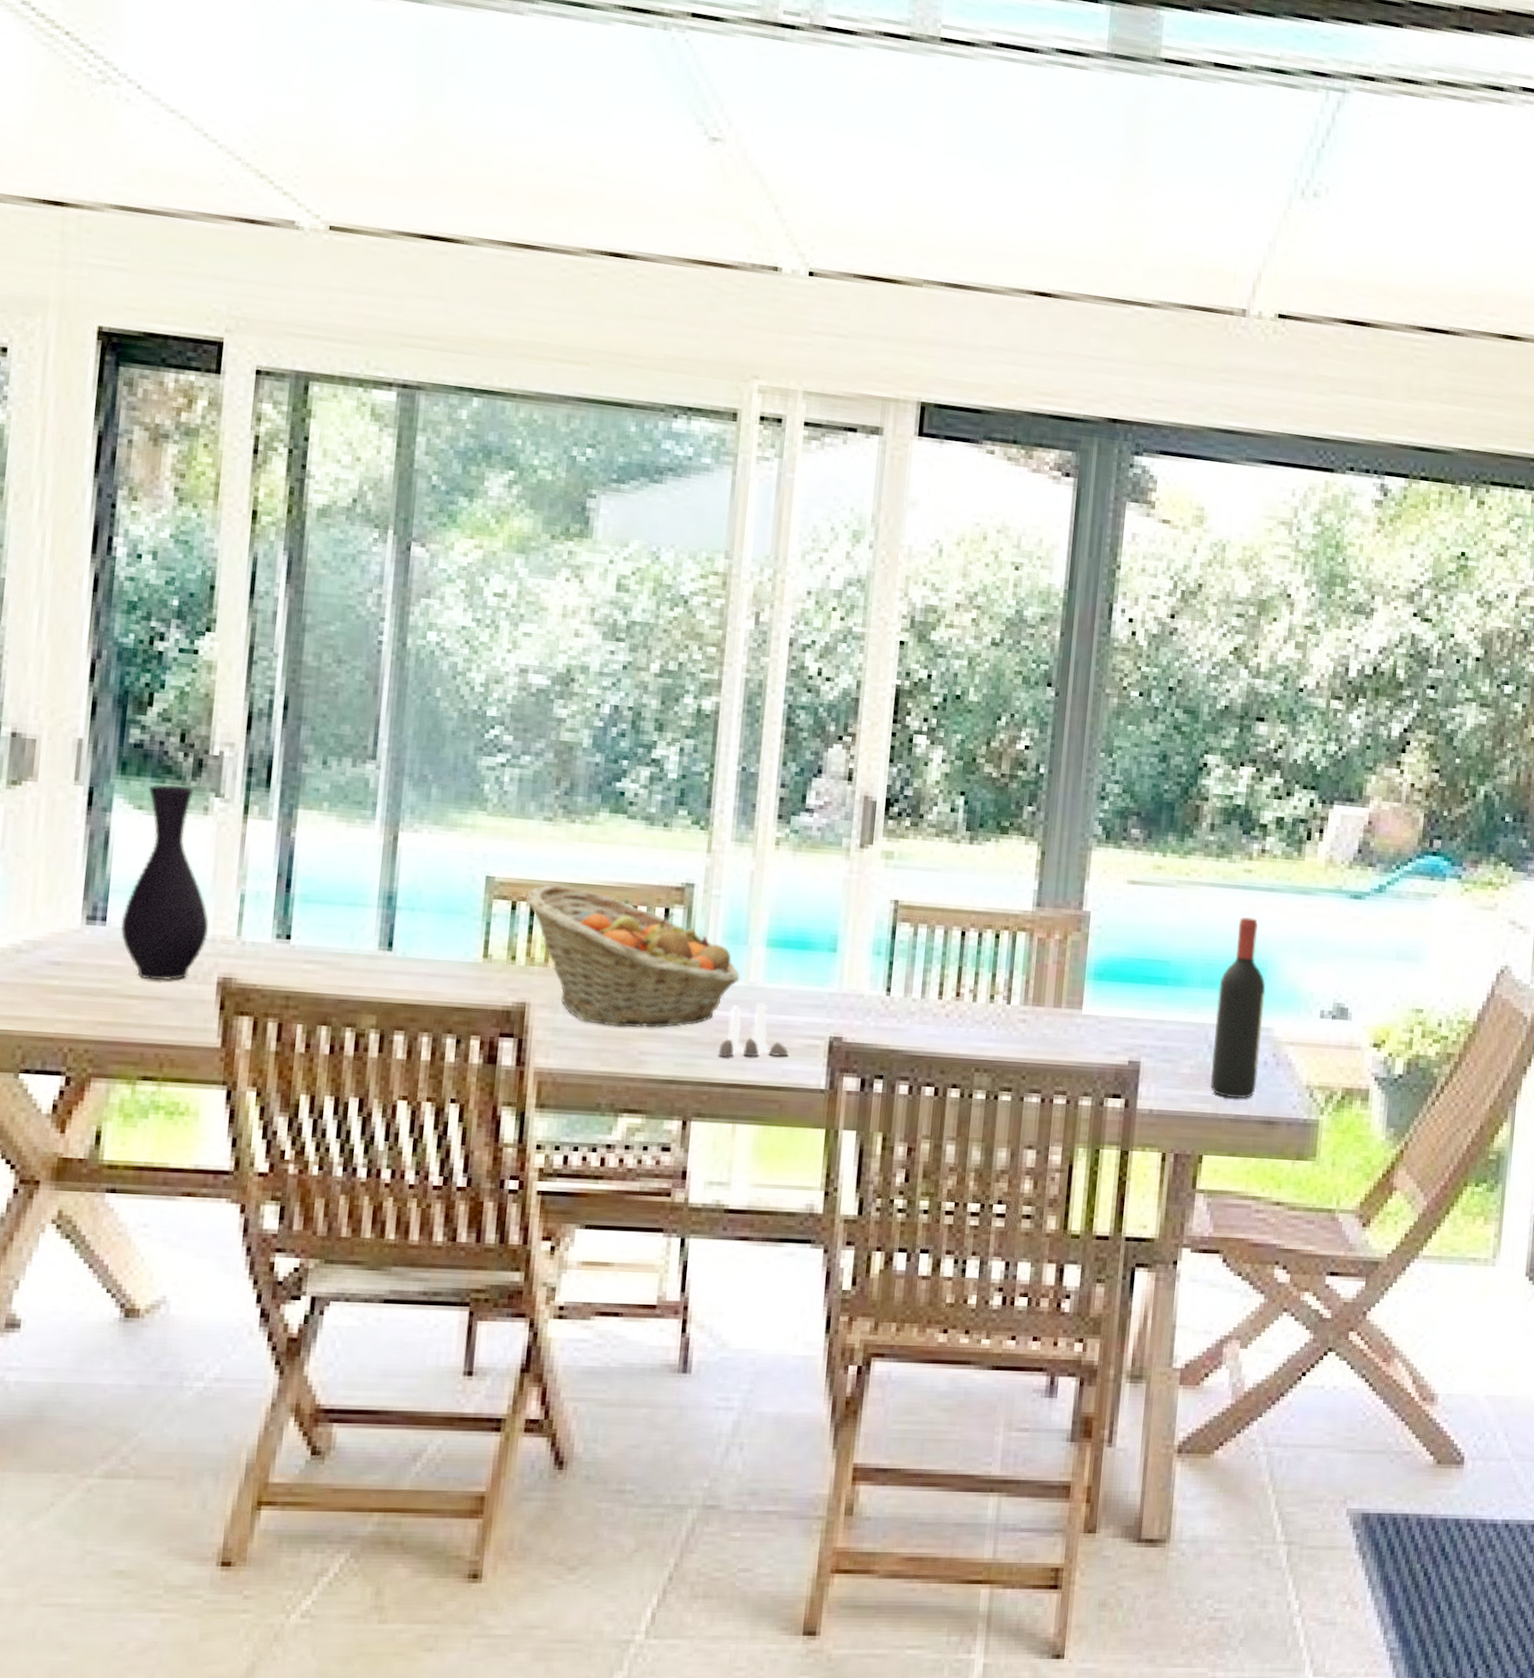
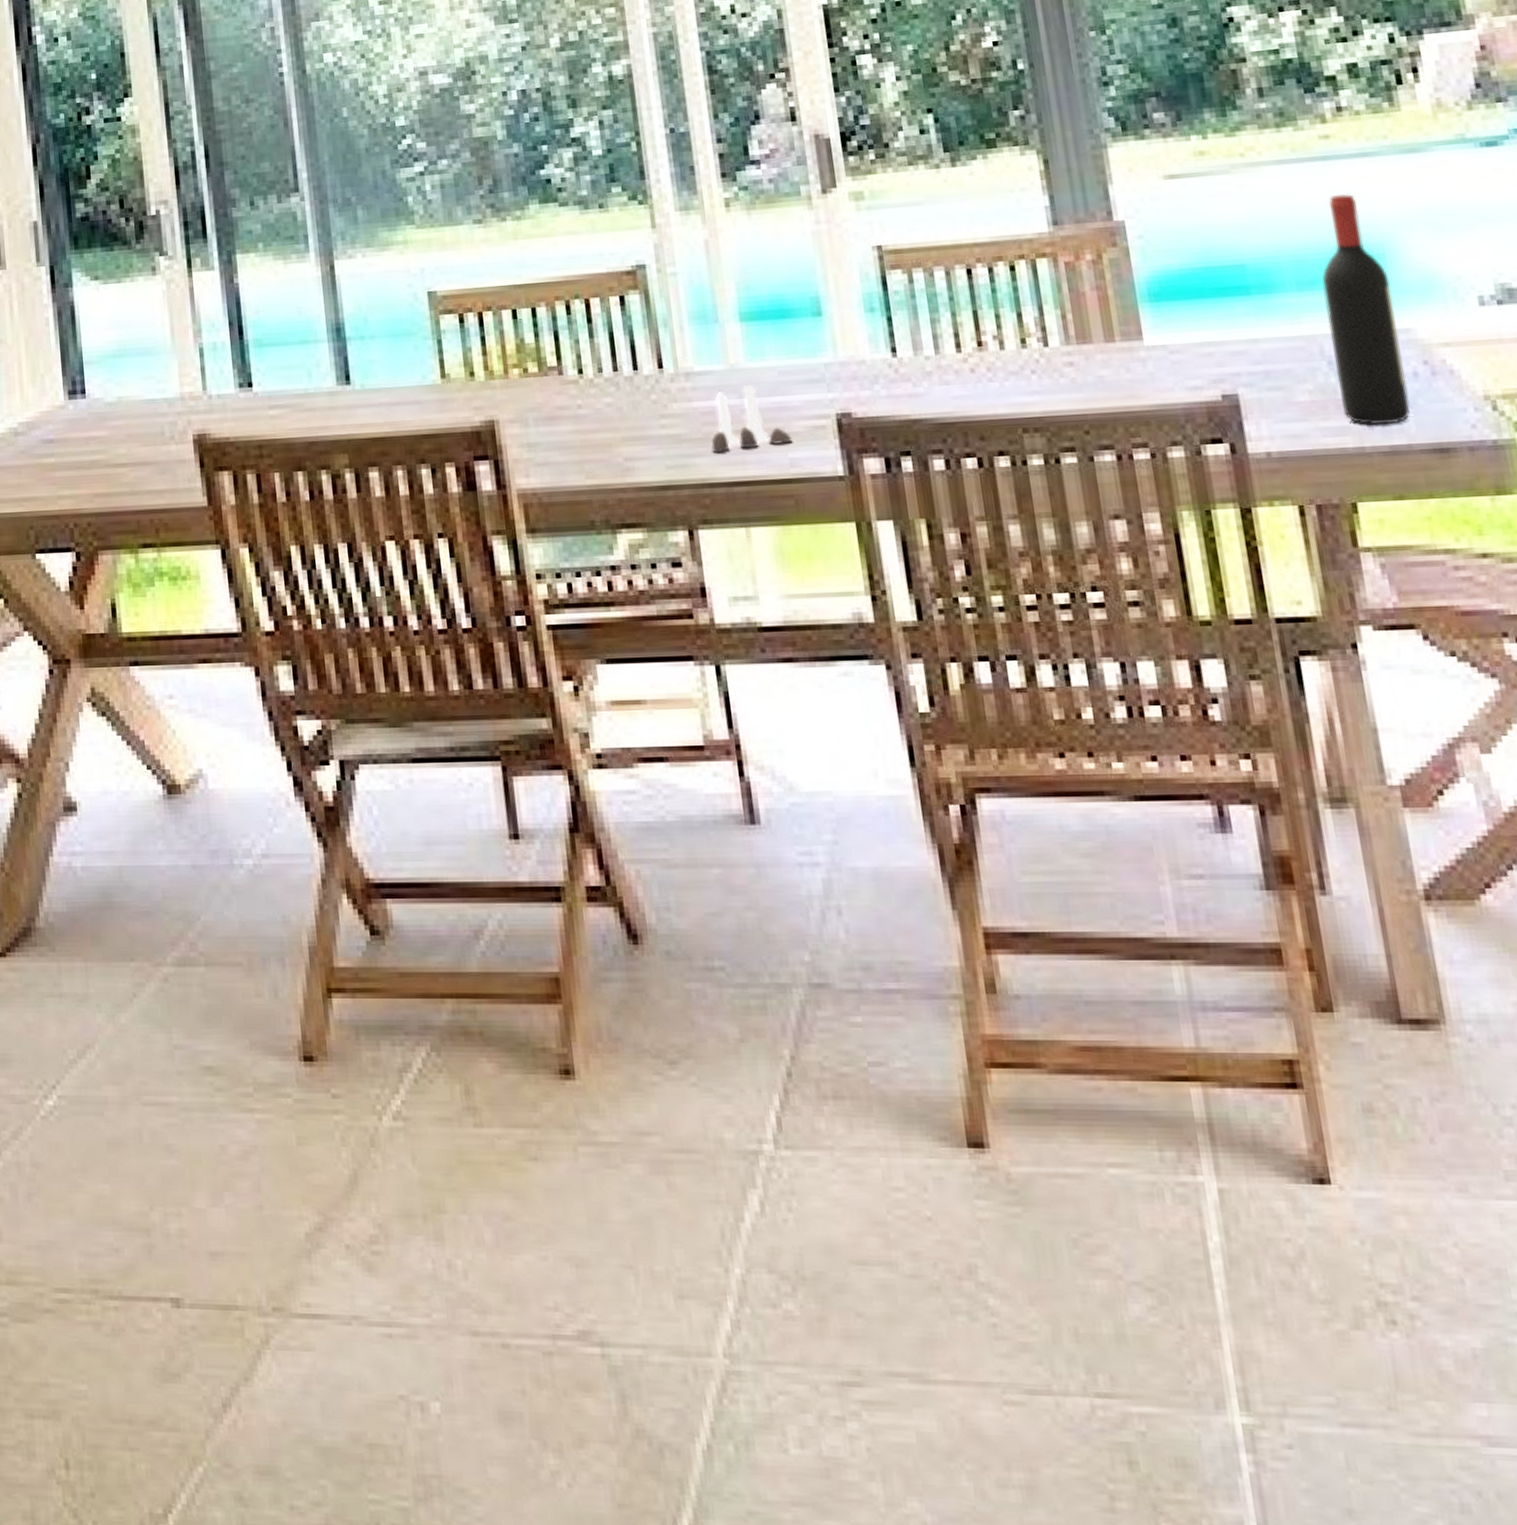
vase: present [120,784,210,981] -> none [98,249,177,446]
fruit basket: present [526,884,740,1028] -> none [472,288,718,434]

